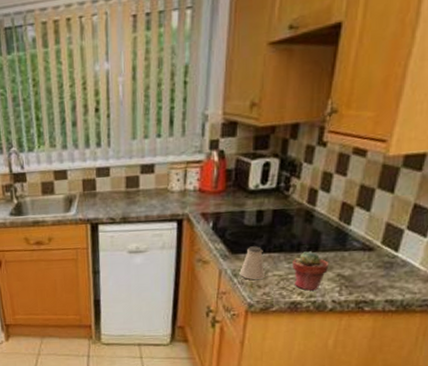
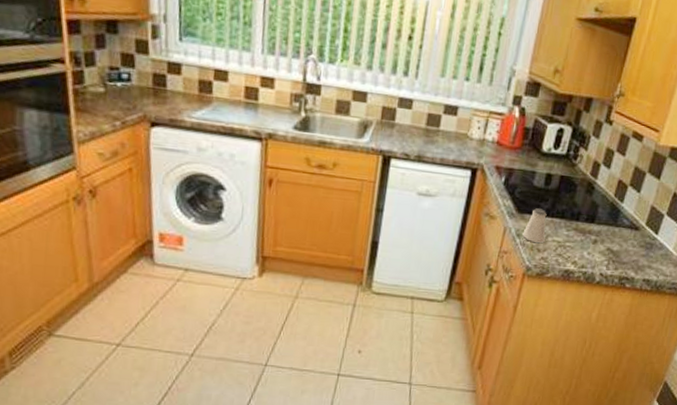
potted succulent: present [292,251,329,292] -> none [570,221,602,263]

